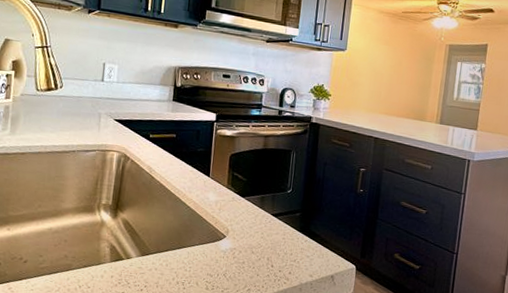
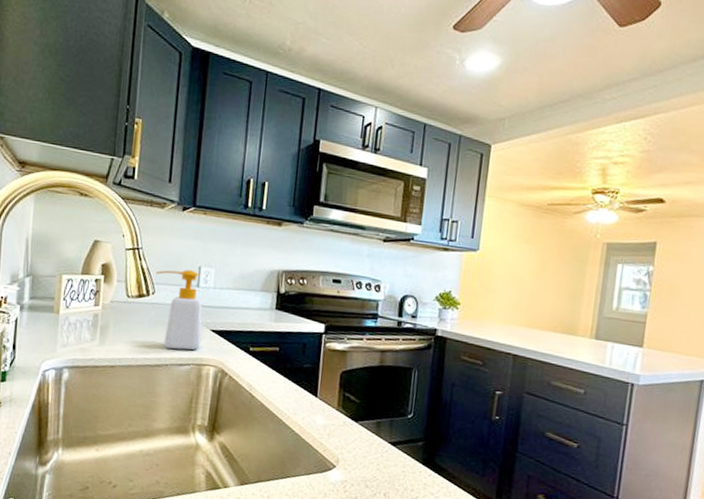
soap bottle: none [63,66,107,138] -> present [156,270,203,351]

